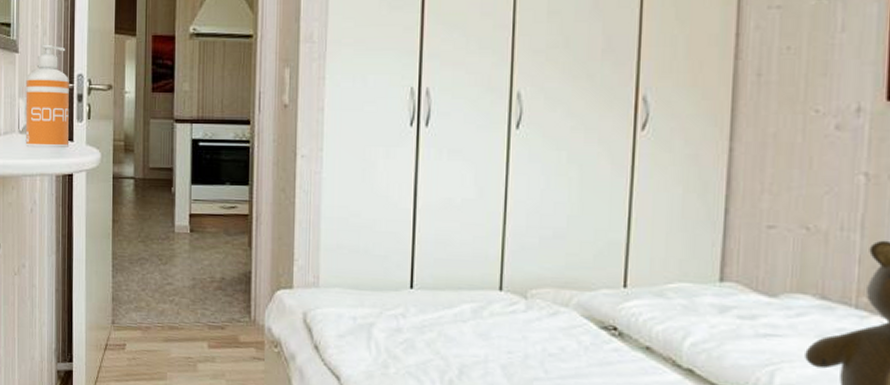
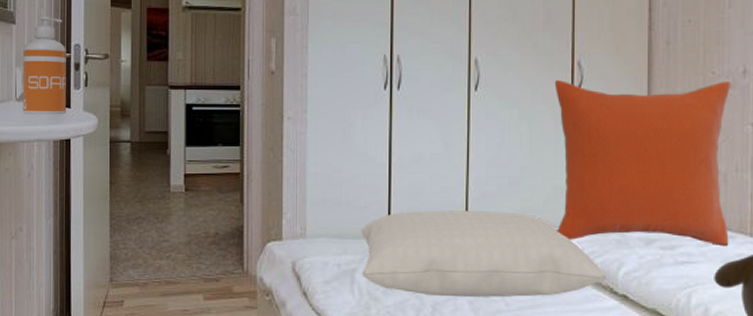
cushion: none [380,262,668,365] -> present [361,210,606,298]
pillow: none [609,118,839,319] -> present [554,80,731,247]

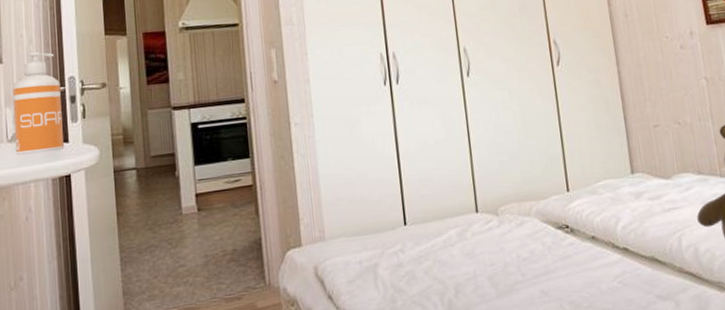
cushion: present [361,210,606,298] -> none [378,185,607,279]
pillow: present [554,80,731,247] -> none [536,43,705,204]

